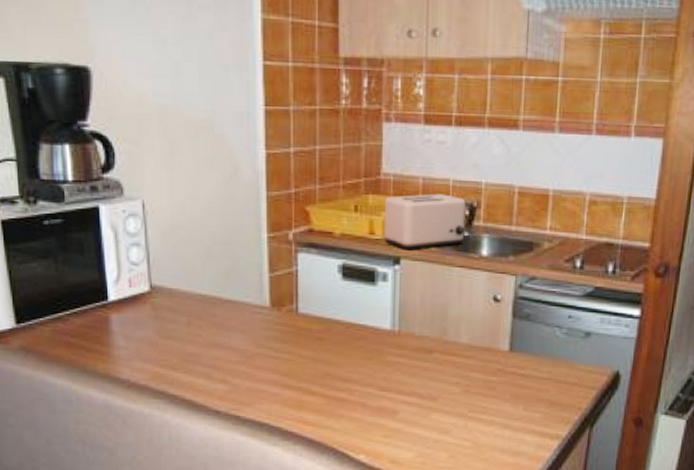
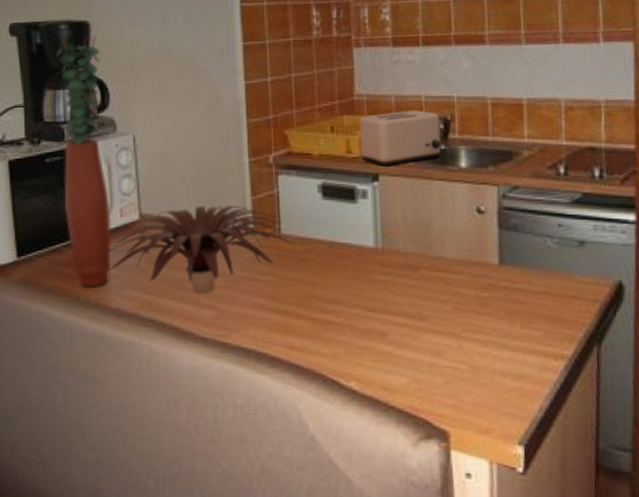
vase: none [52,80,120,358] -> present [56,34,112,288]
plant: none [115,280,312,368] -> present [107,205,295,293]

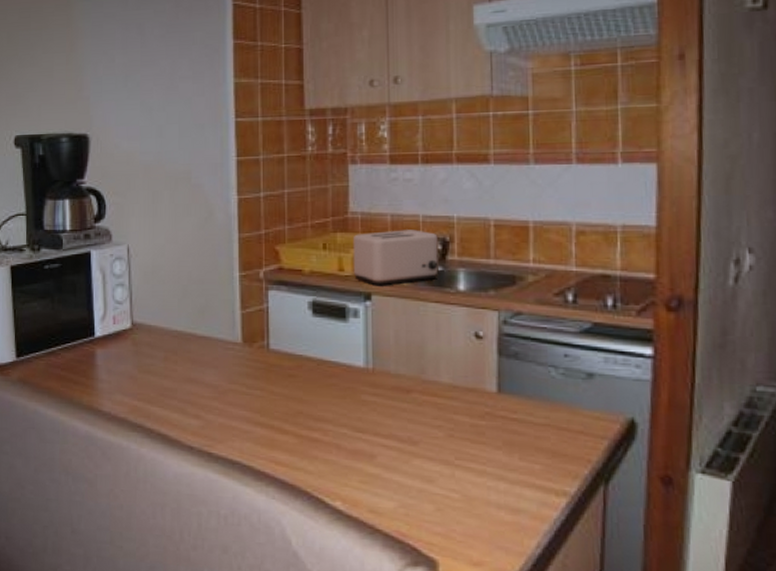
vase: present [56,34,112,288] -> none [57,147,105,391]
plant: present [107,205,295,293] -> none [100,317,284,403]

